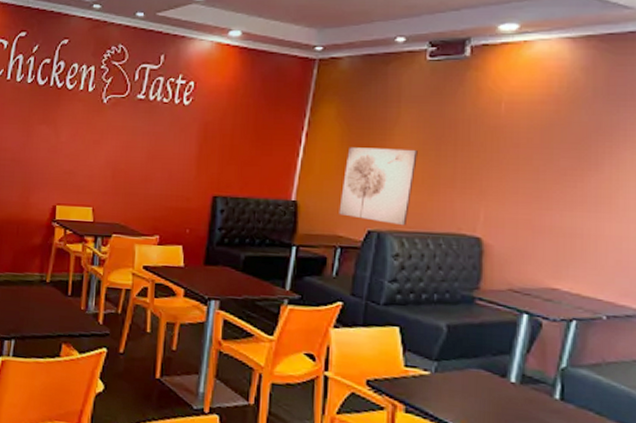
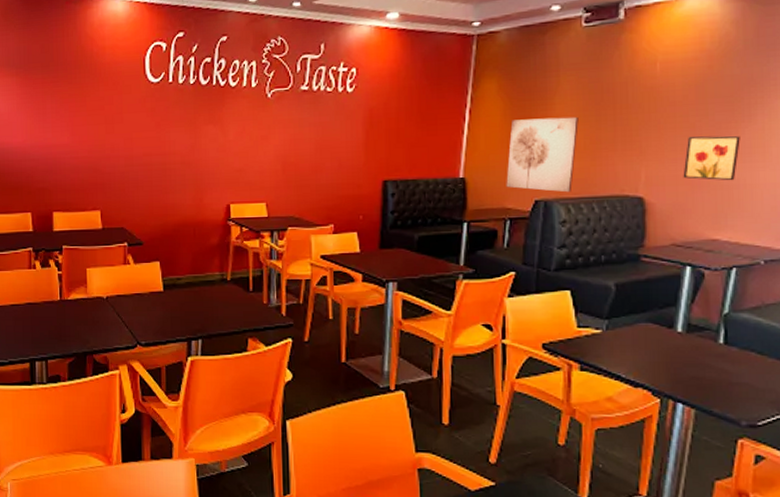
wall art: none [523,181,586,230] -> present [683,135,740,181]

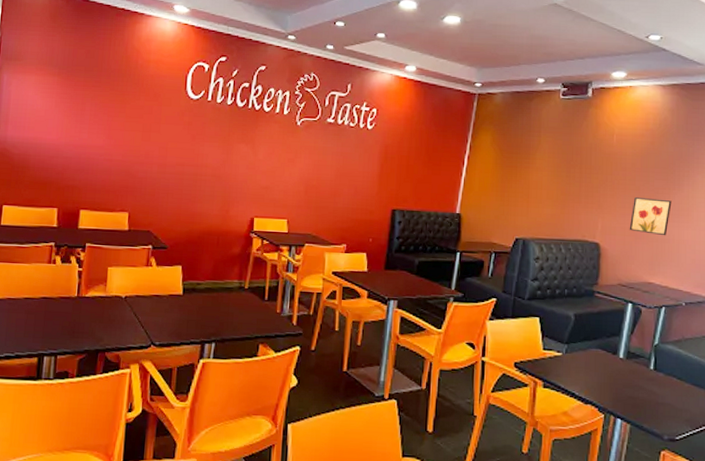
wall art: present [506,116,579,193] -> none [493,168,553,234]

